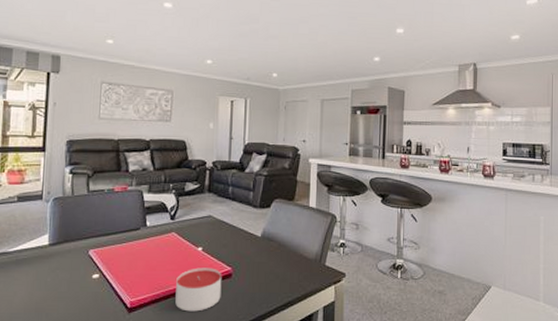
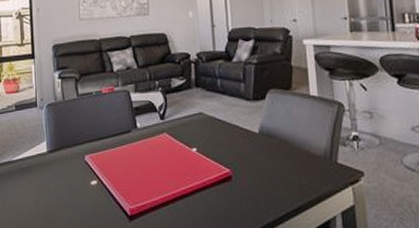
candle: present [175,267,222,312] -> none [173,170,223,219]

